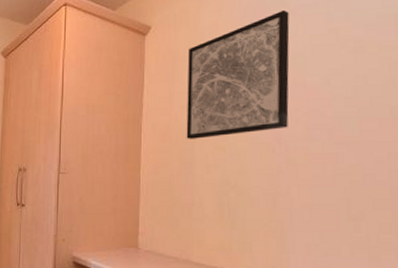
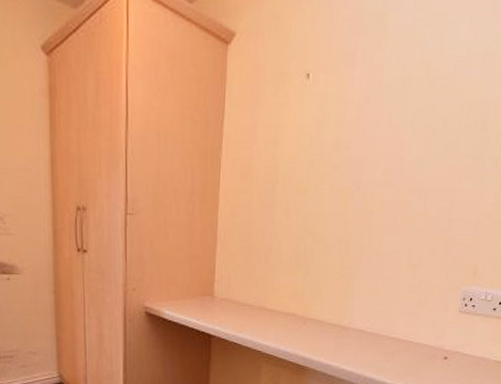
wall art: present [186,9,290,139] -> none [268,30,386,180]

